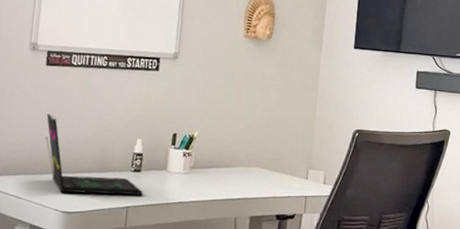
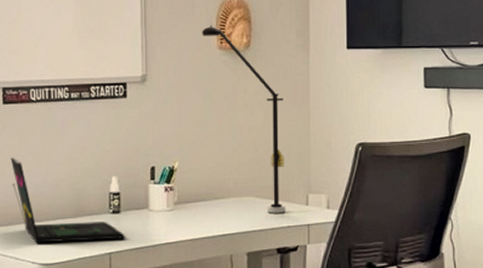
desk lamp: none [231,16,296,185] -> present [202,25,286,213]

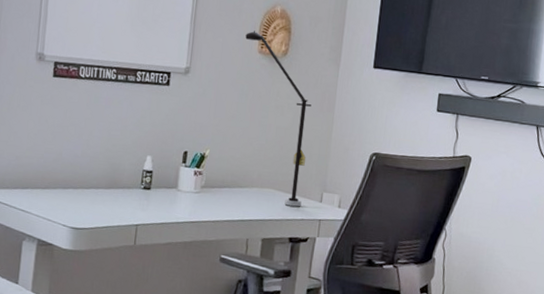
laptop: present [10,157,126,243] -> none [52,126,154,214]

